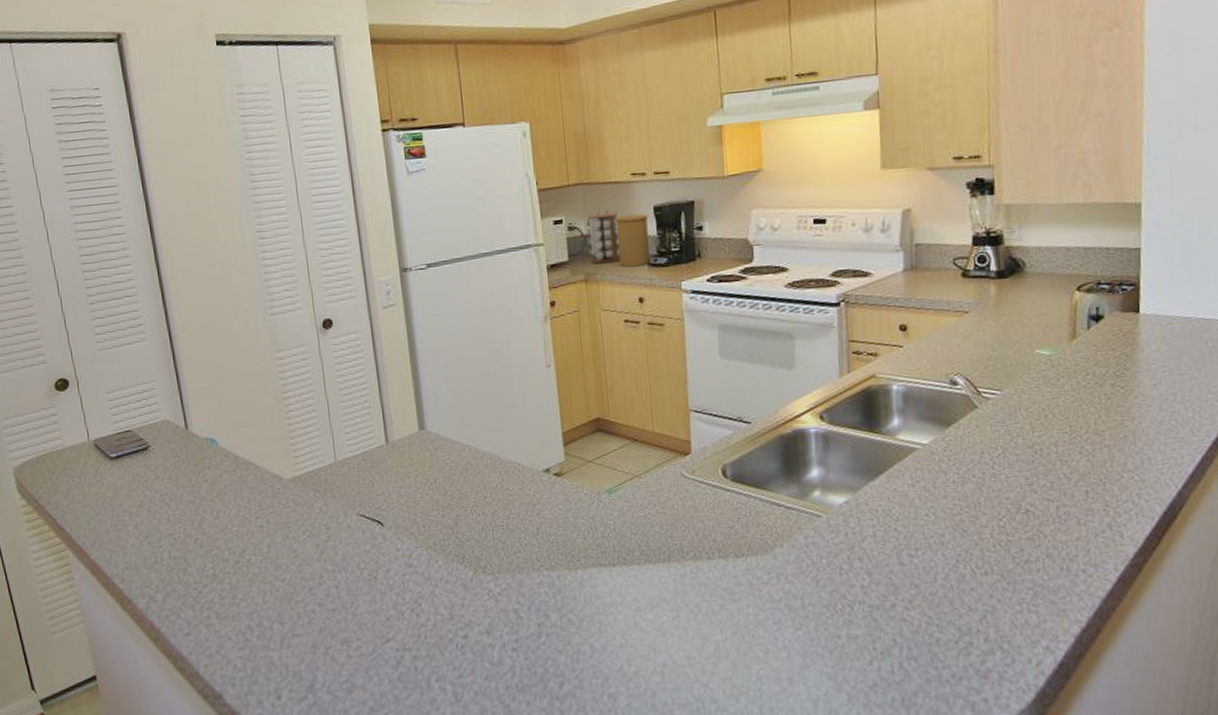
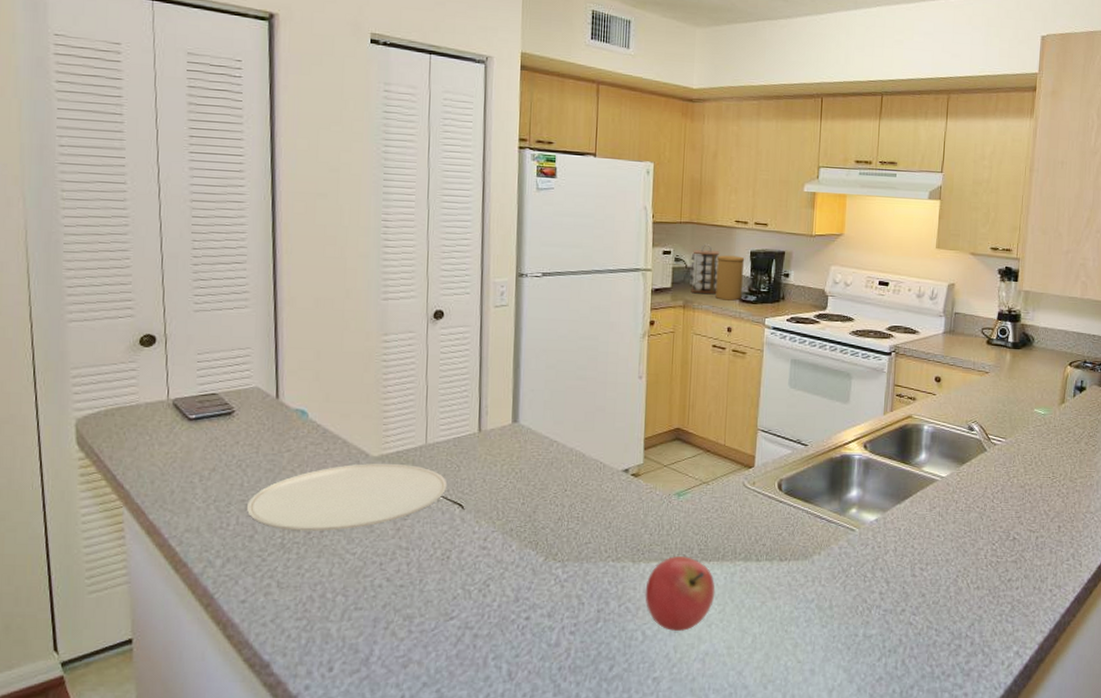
plate: none [175,484,364,561] -> present [246,463,448,531]
fruit: none [586,560,666,642] -> present [645,556,716,631]

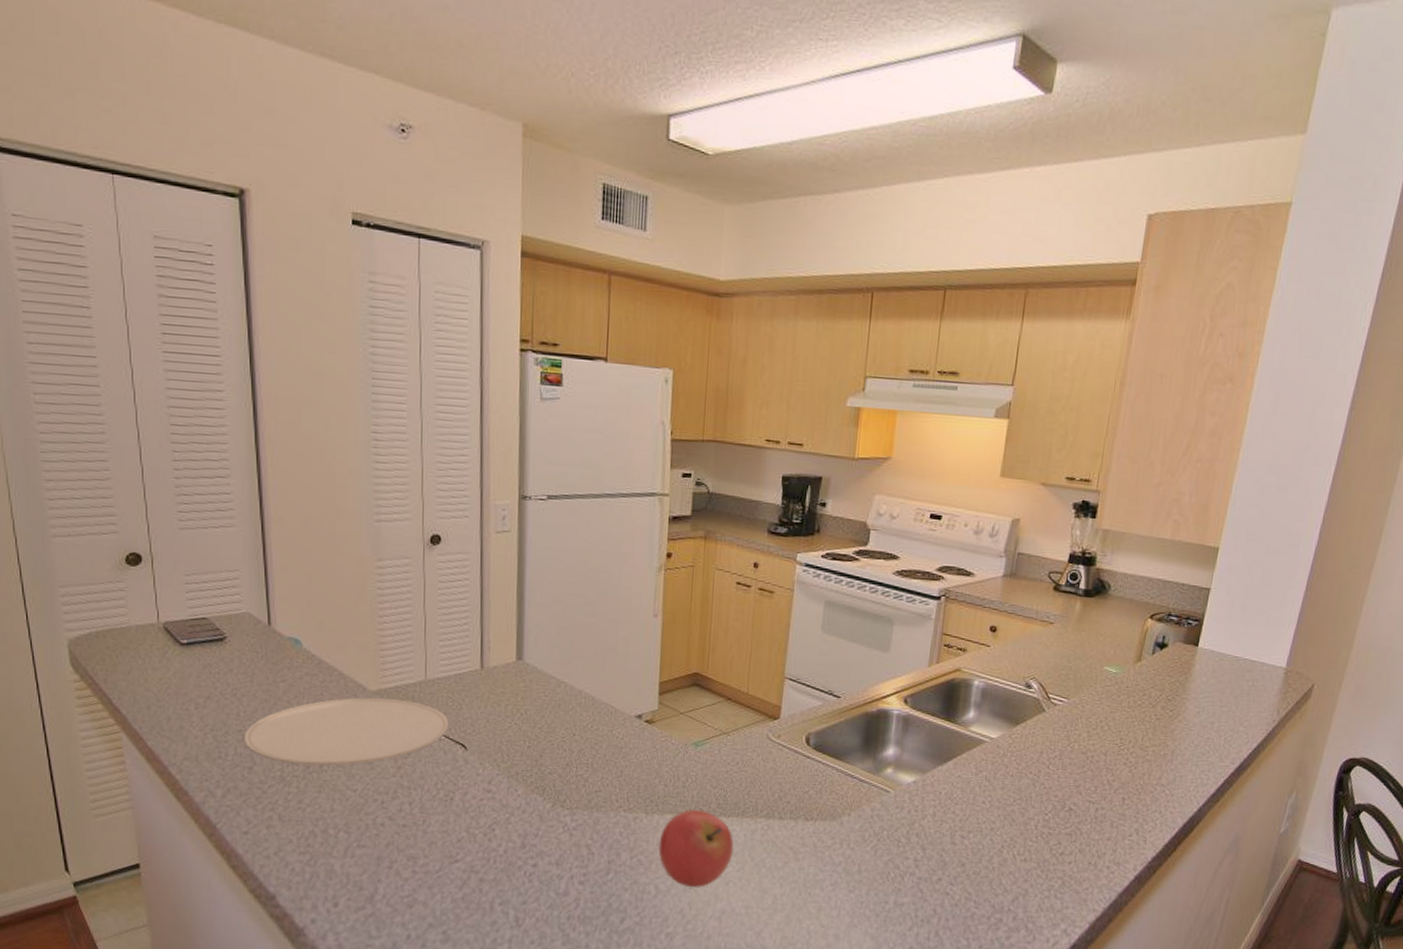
spice rack: present [689,244,720,295] -> none [712,466,748,525]
canister: present [715,255,745,301] -> none [741,479,776,533]

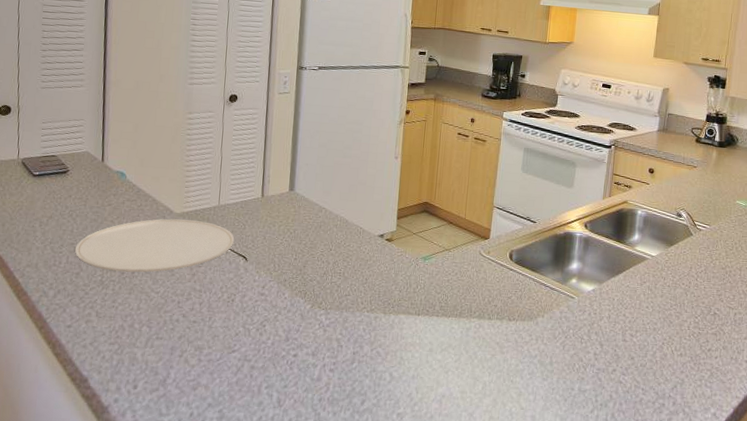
fruit: present [658,810,734,887] -> none [393,311,453,375]

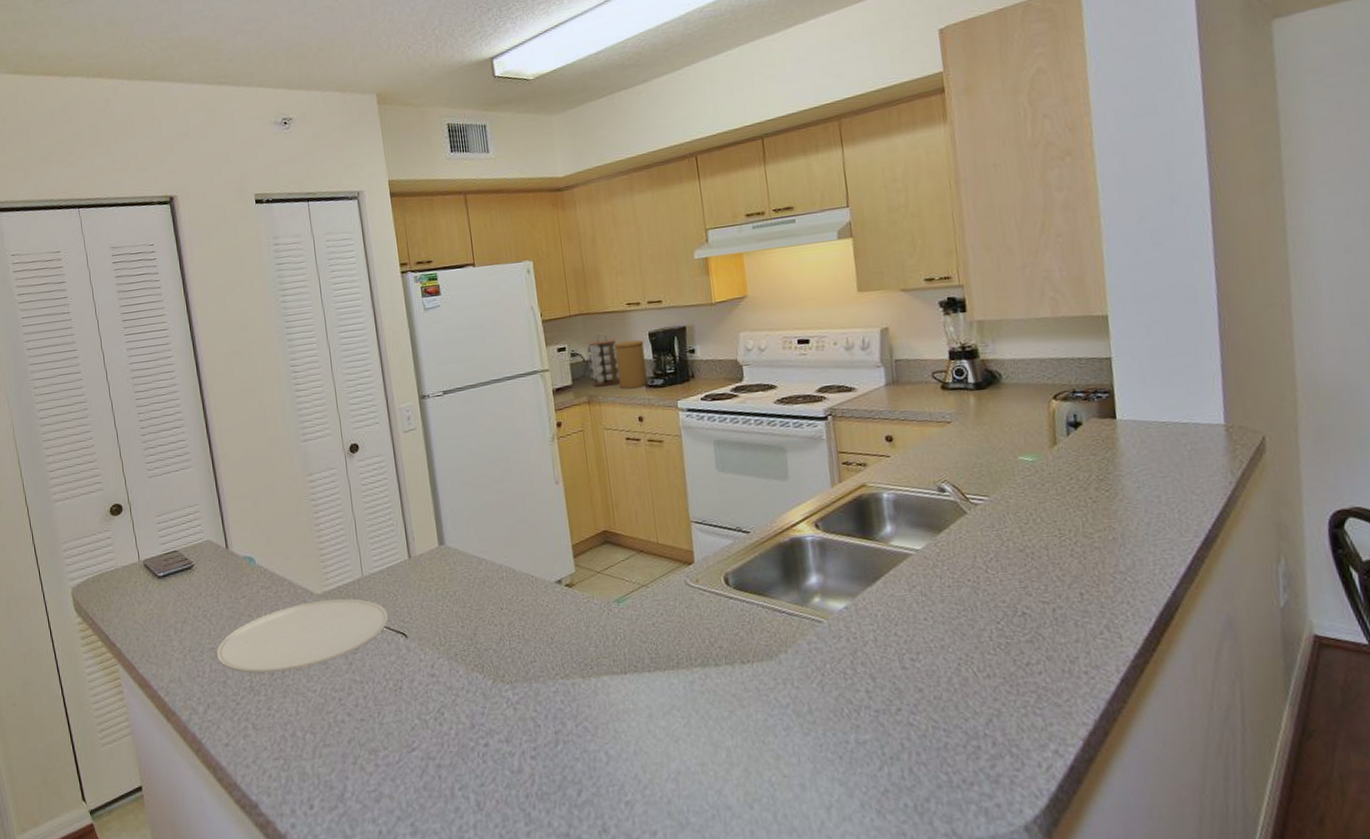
spice rack: none [440,47,467,90] -> present [587,333,621,387]
canister: none [462,57,488,96] -> present [614,339,648,389]

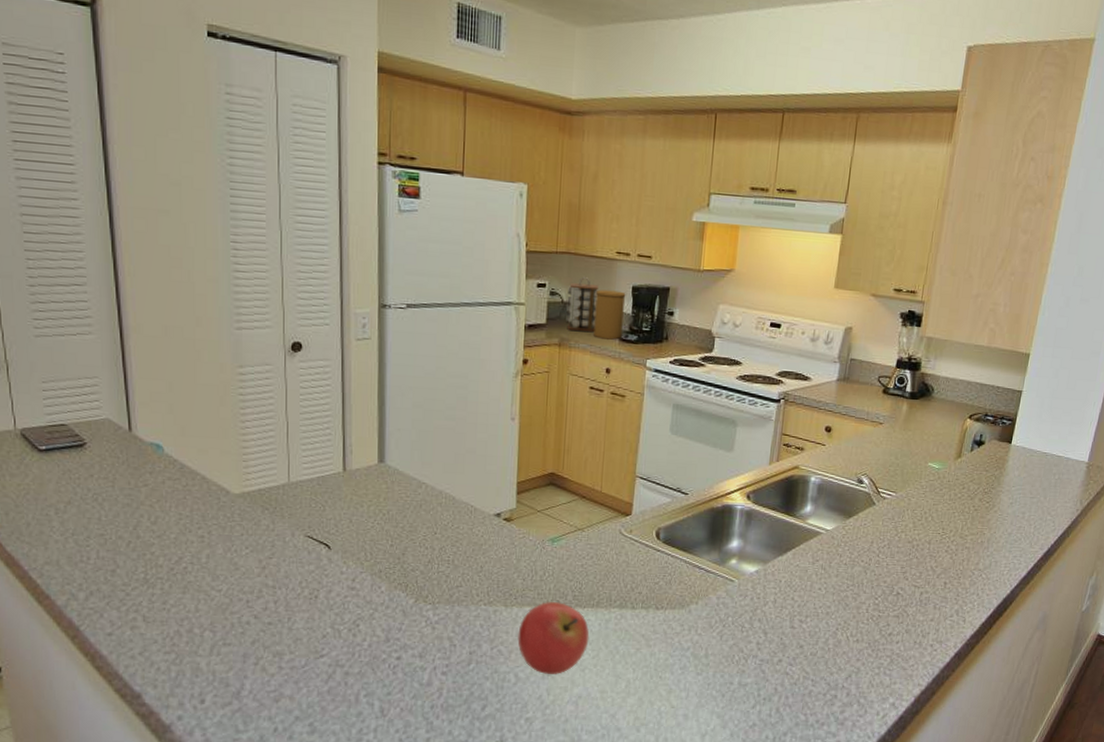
plate: present [216,598,389,674] -> none [105,500,313,568]
fruit: none [600,667,677,749] -> present [517,602,590,674]

